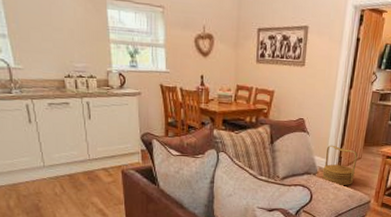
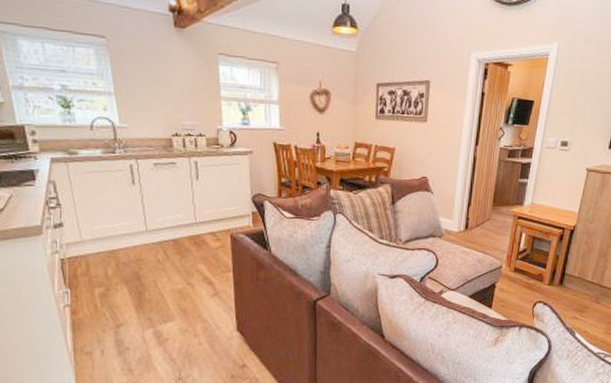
woven basket: present [322,145,358,186] -> none [448,205,486,250]

